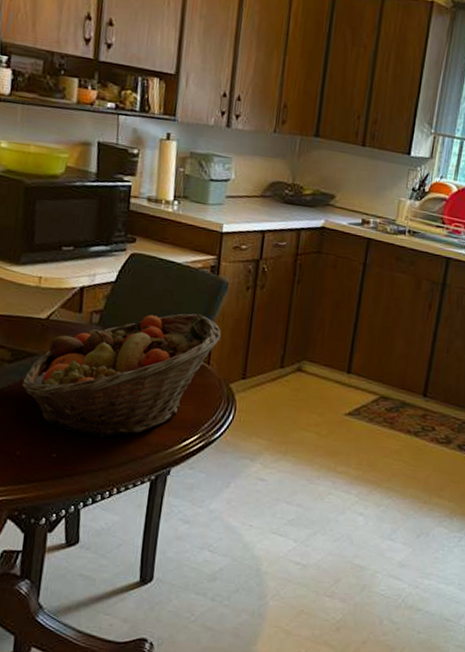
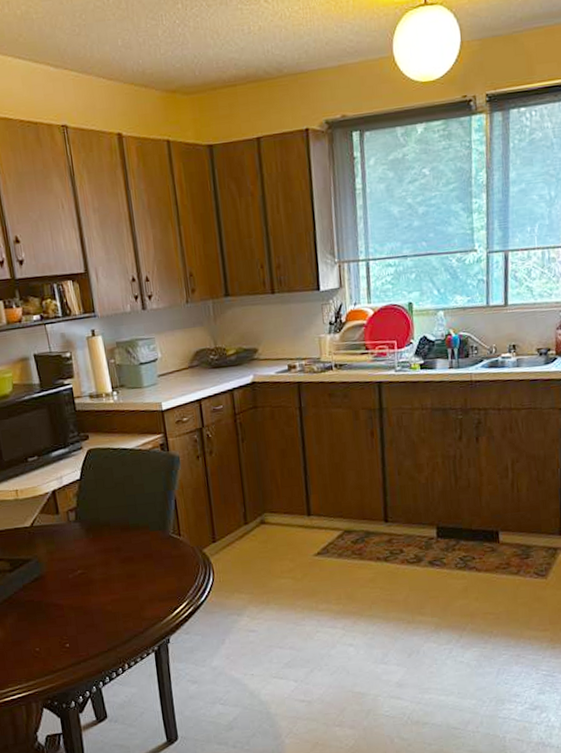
fruit basket: present [22,313,221,438] -> none [25,491,185,623]

